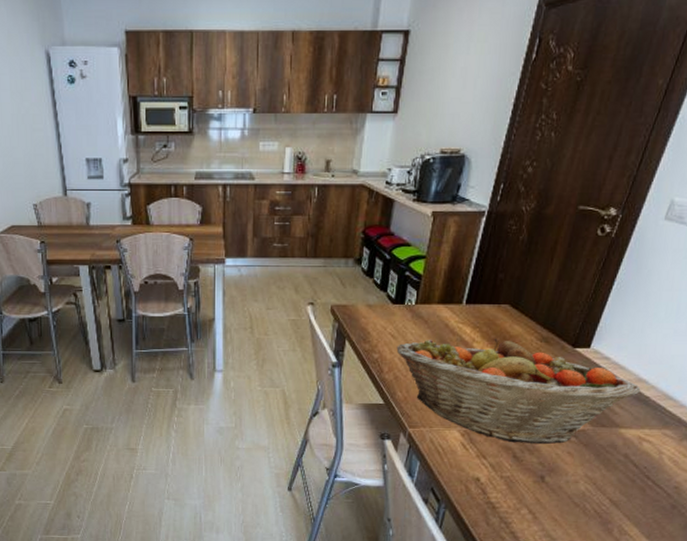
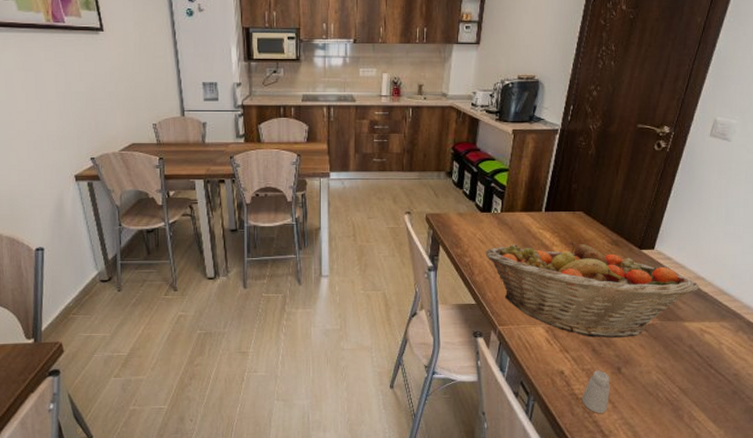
saltshaker: none [499,478,532,524] -> present [582,370,610,413]

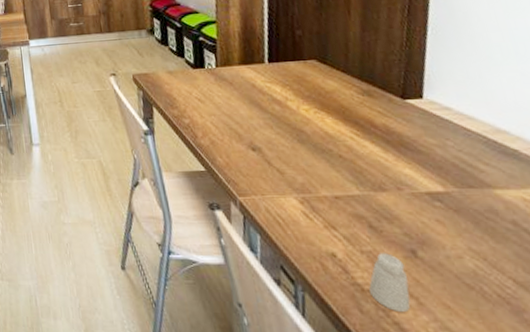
fruit basket: present [485,242,700,337] -> none [206,95,504,210]

